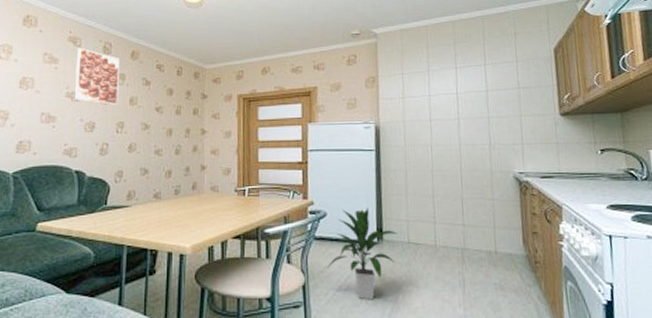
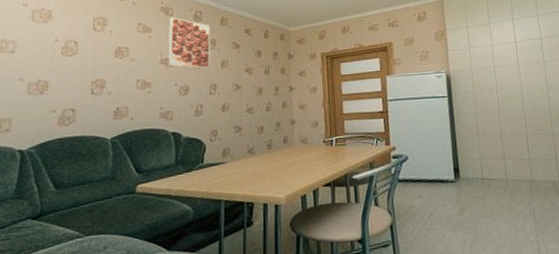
indoor plant: present [327,208,398,300] -> none [412,149,473,234]

